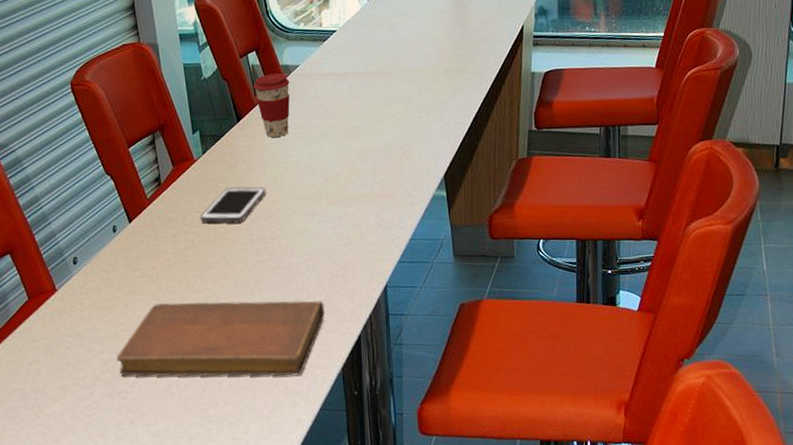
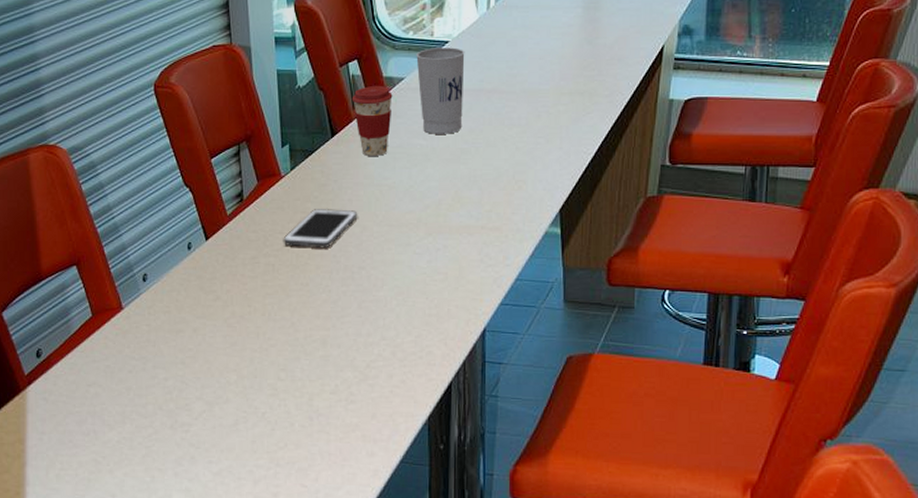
notebook: present [117,300,325,377] -> none [182,330,413,422]
cup: none [308,36,354,114] -> present [416,47,465,134]

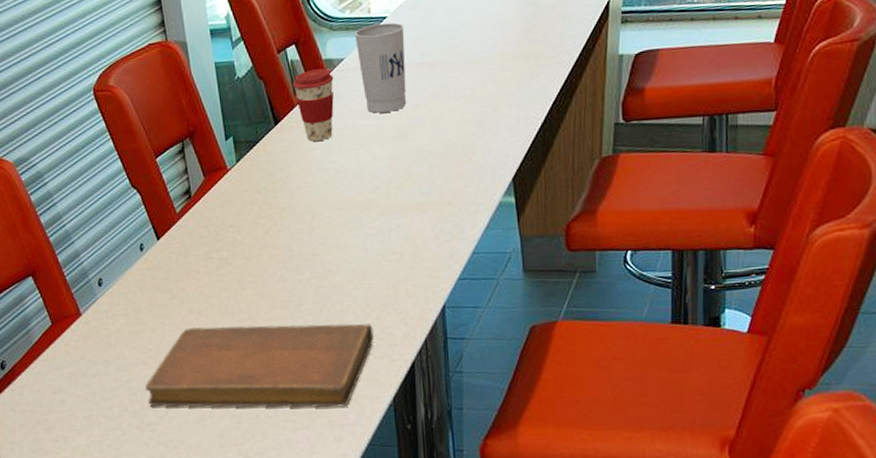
notebook: none [182,330,413,422] -> present [145,323,374,408]
cell phone: present [283,209,358,249] -> none [234,197,308,239]

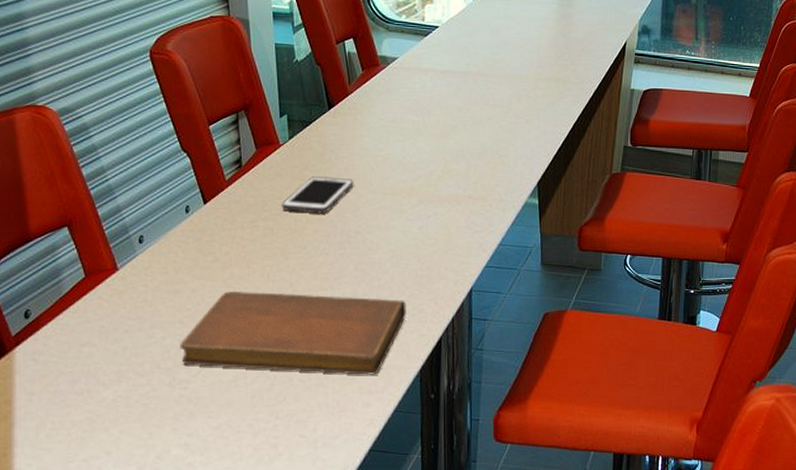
cell phone: none [234,197,308,239] -> present [281,176,354,214]
coffee cup: present [292,69,334,141] -> none [348,64,387,129]
cup: present [354,22,407,113] -> none [408,31,453,111]

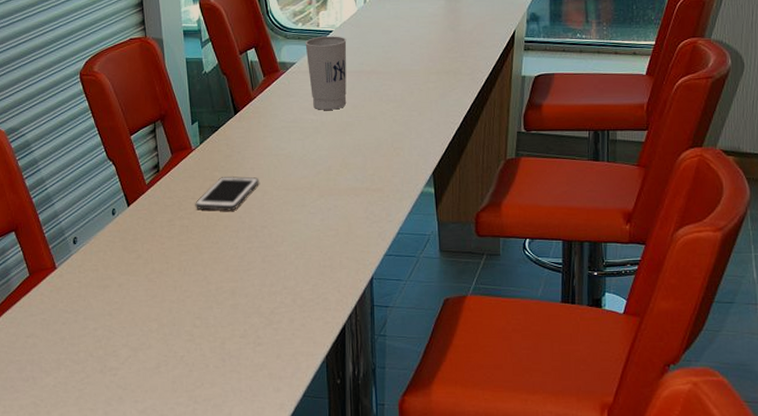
notebook: present [180,290,406,375] -> none [109,284,311,361]
cup: none [408,31,453,111] -> present [305,36,347,110]

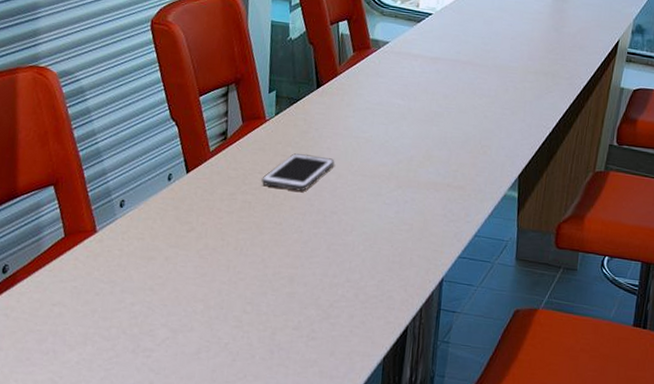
cup: present [305,36,347,110] -> none [401,18,446,97]

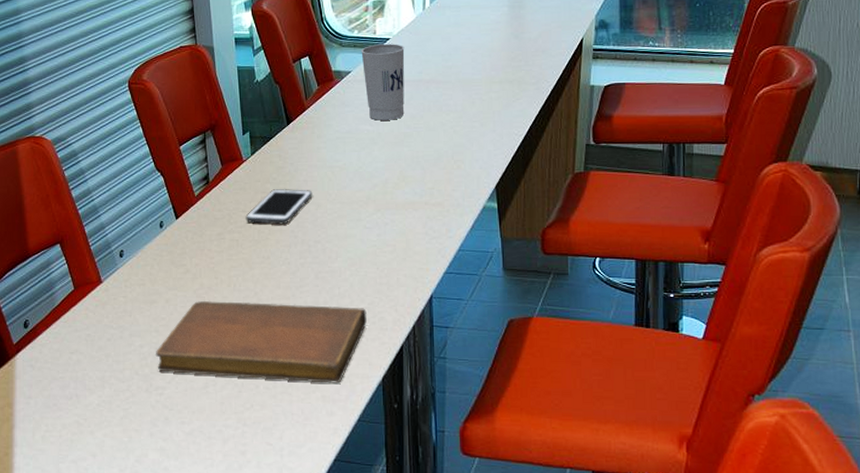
notebook: none [147,262,376,360] -> present [156,300,367,383]
cup: none [401,18,446,97] -> present [361,44,405,121]

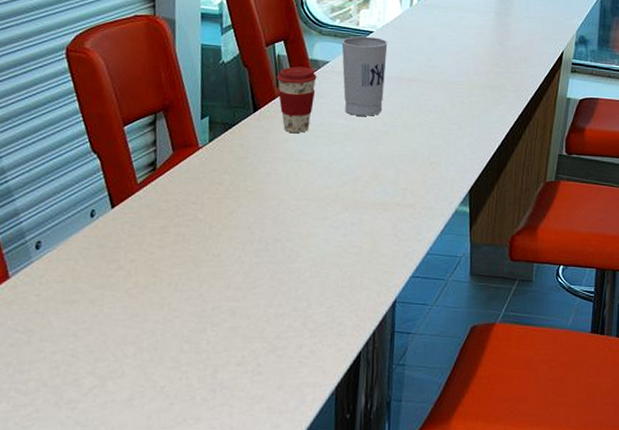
notebook: present [156,300,367,383] -> none [71,301,325,393]
cell phone: present [245,189,313,225] -> none [196,181,276,220]
coffee cup: none [304,79,341,141] -> present [276,66,317,133]

